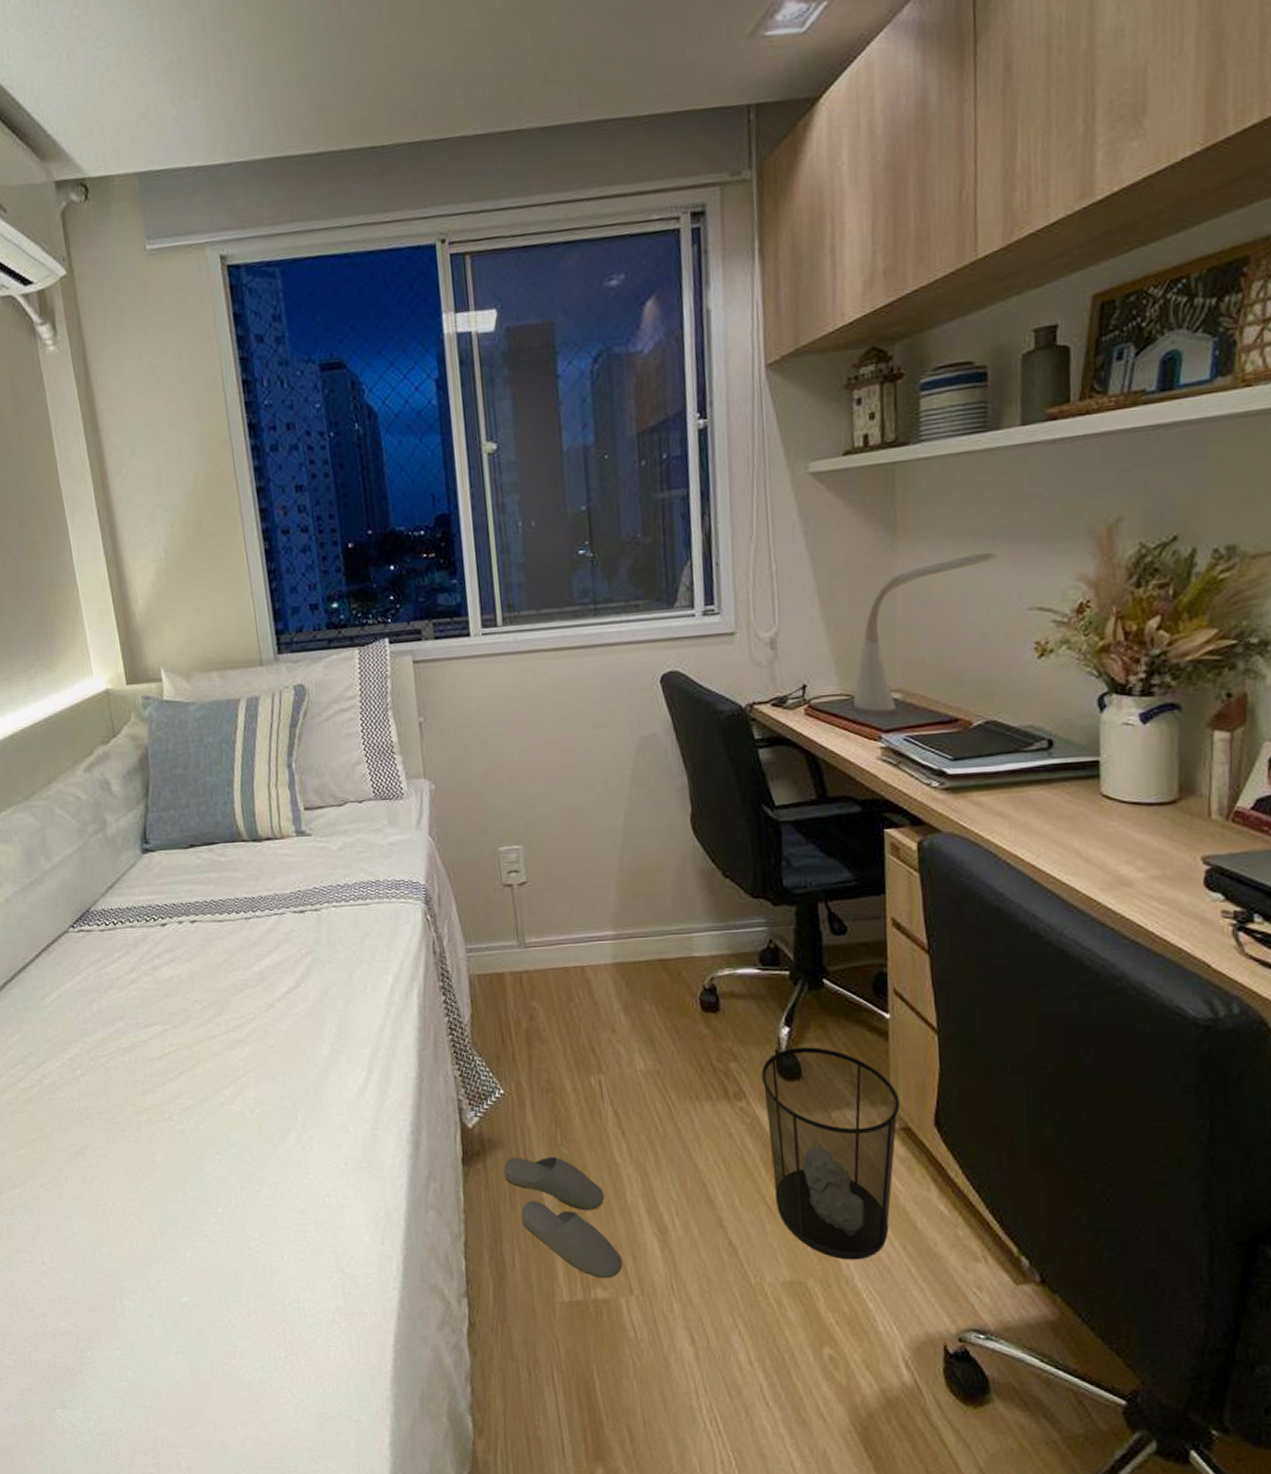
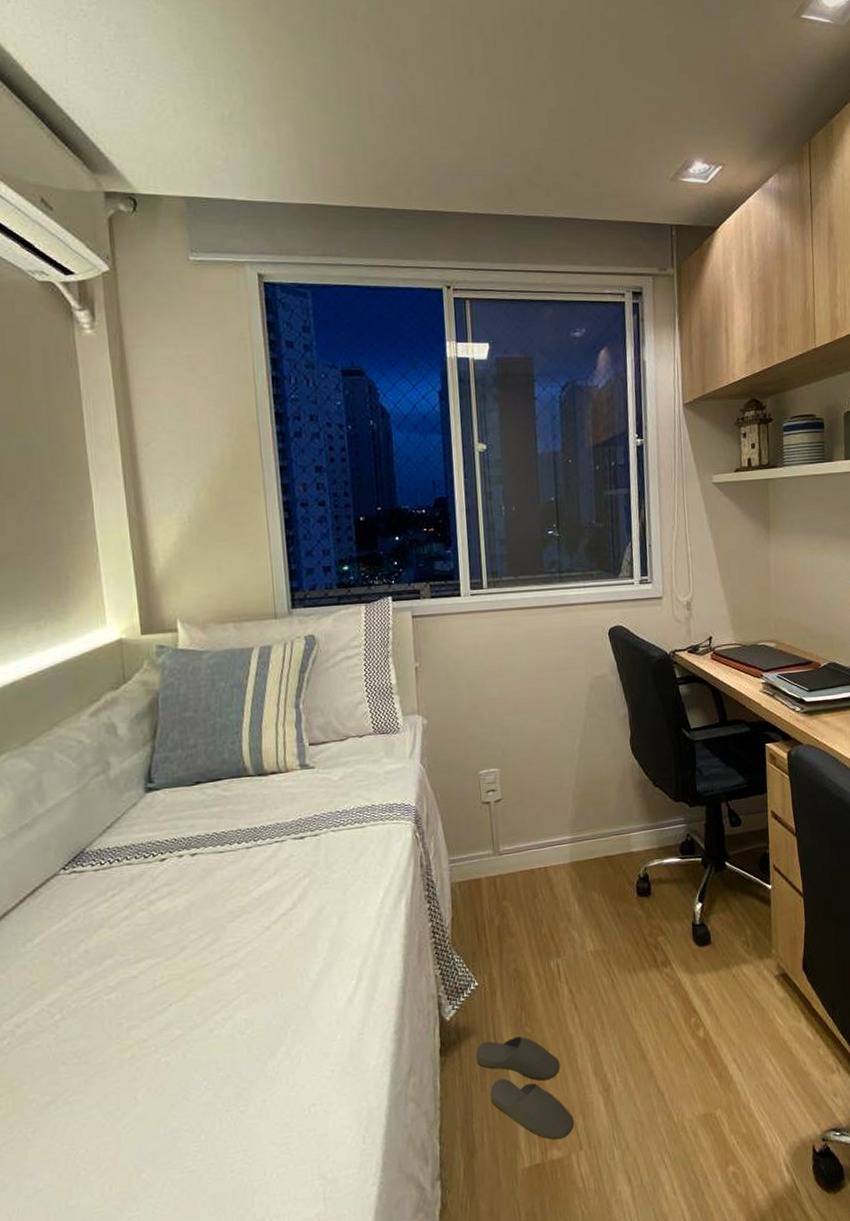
waste bin: present [761,1047,900,1260] -> none [681,916,779,1089]
desk lamp: present [852,551,996,718] -> none [743,544,832,661]

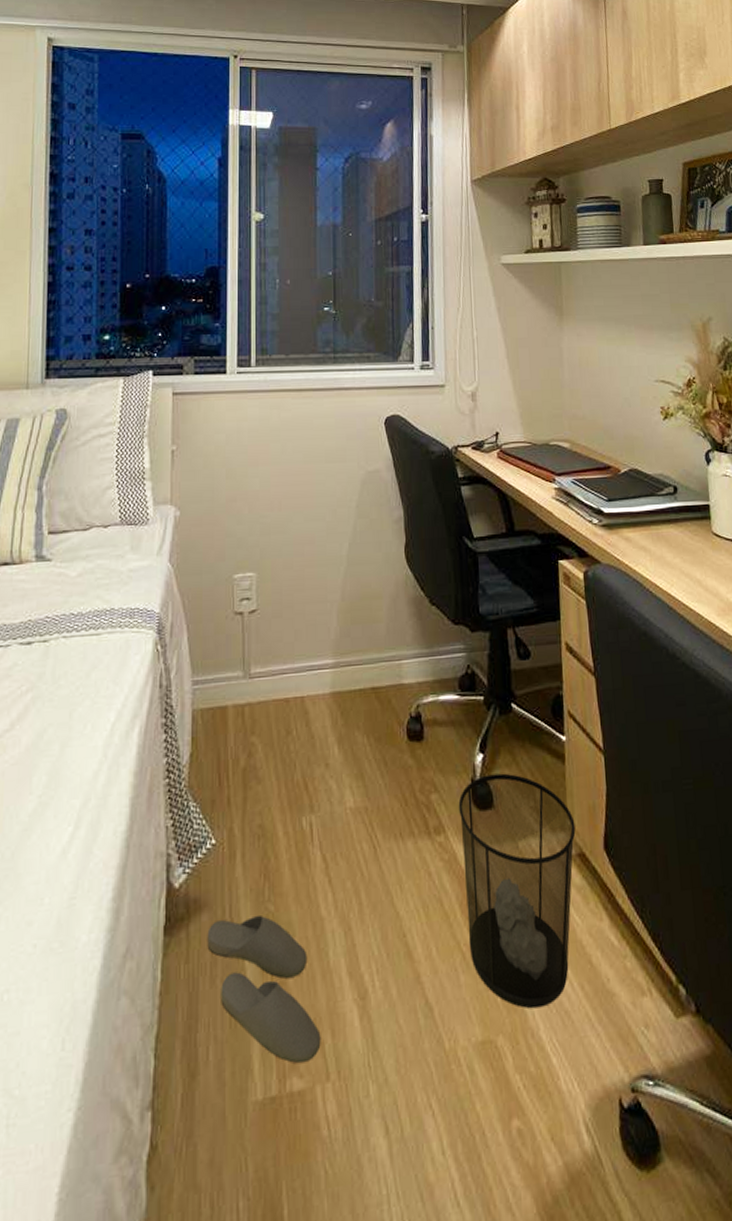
waste bin: none [681,916,779,1089] -> present [458,773,576,1009]

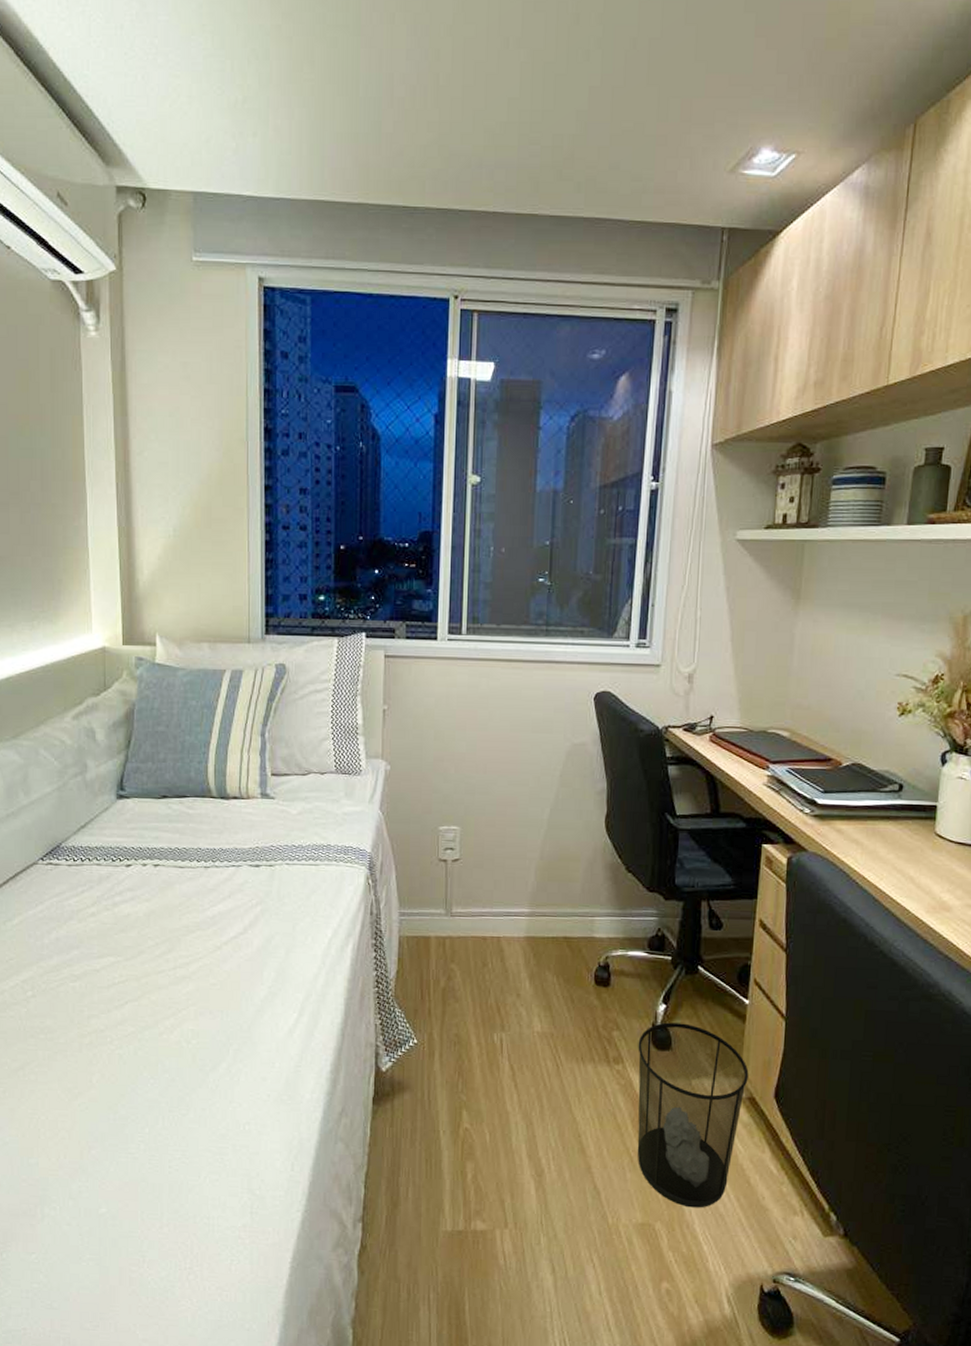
slippers: present [207,914,321,1064] -> none [408,1101,502,1212]

